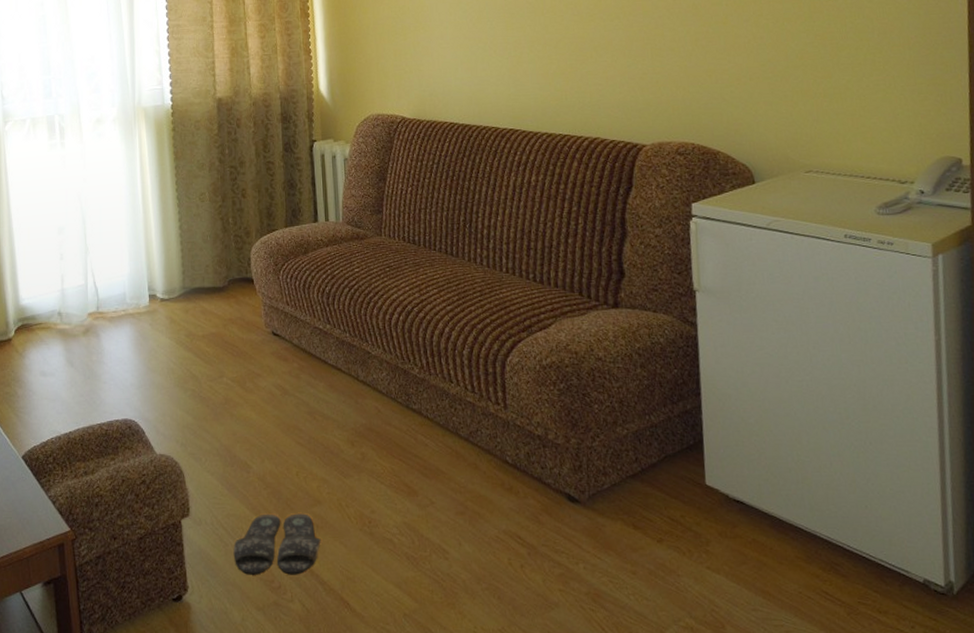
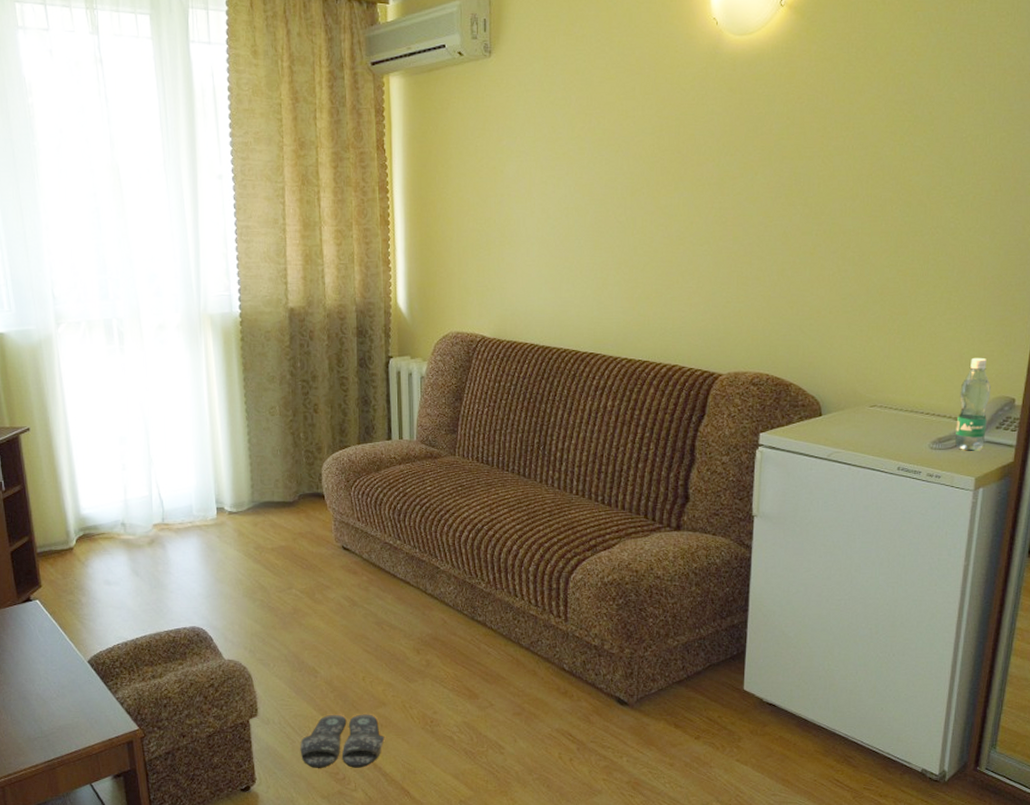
bottle: none [899,117,936,215] -> present [954,357,992,451]

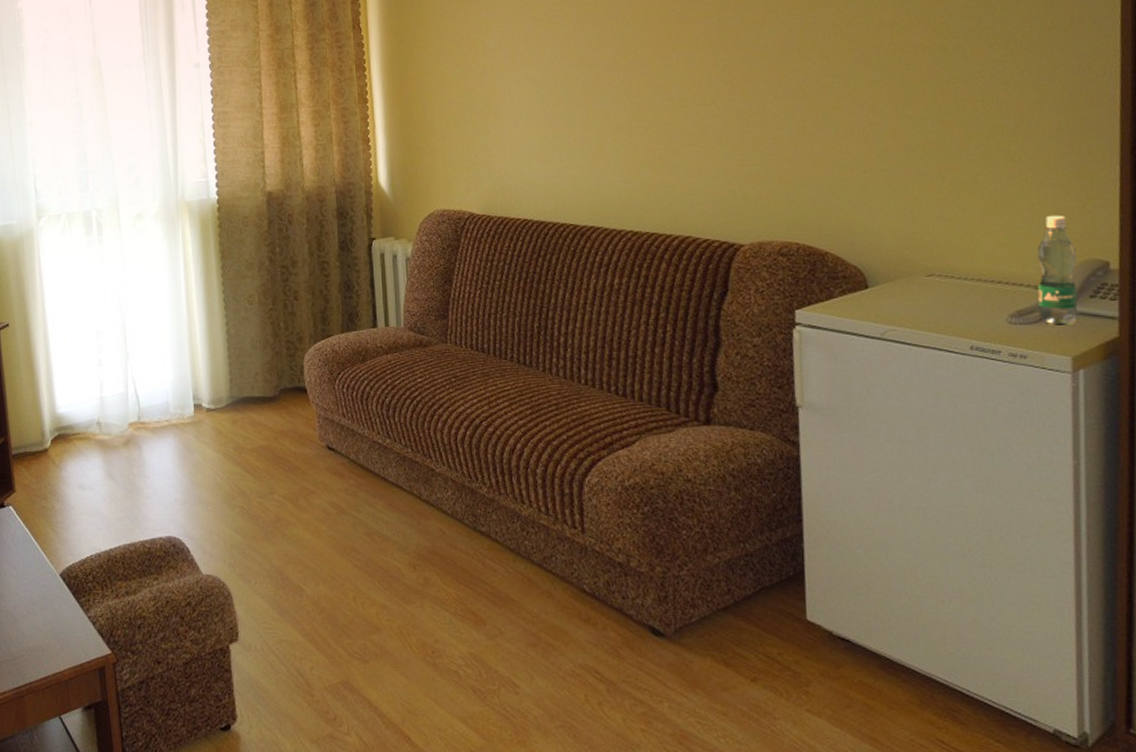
slippers: present [300,714,385,768] -> none [285,640,380,706]

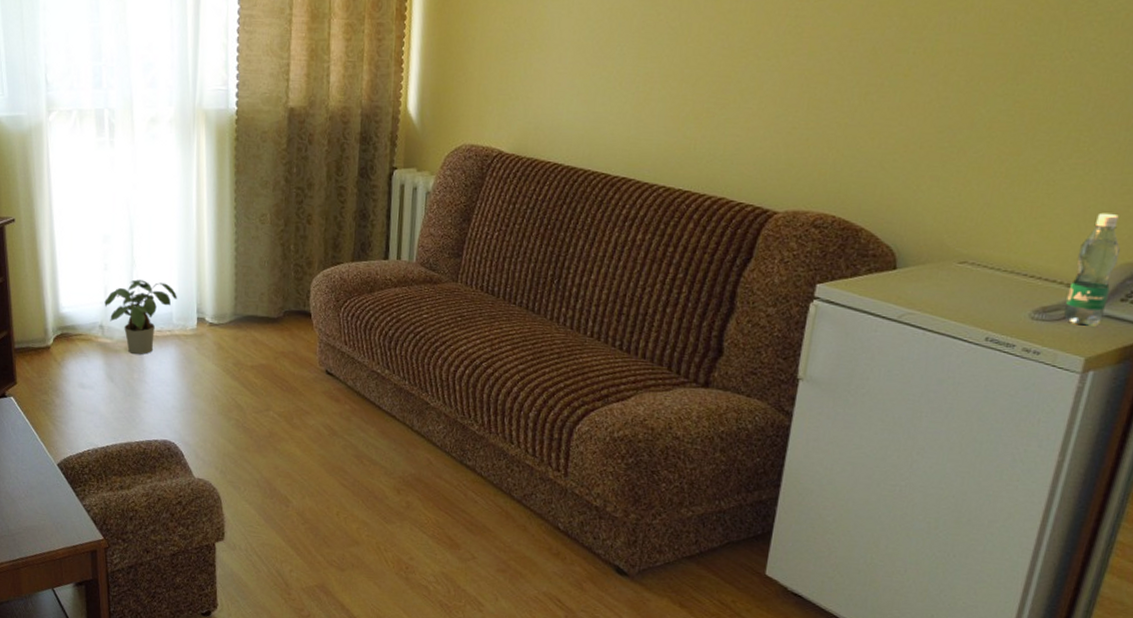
potted plant: none [100,372,174,448] -> present [104,279,178,355]

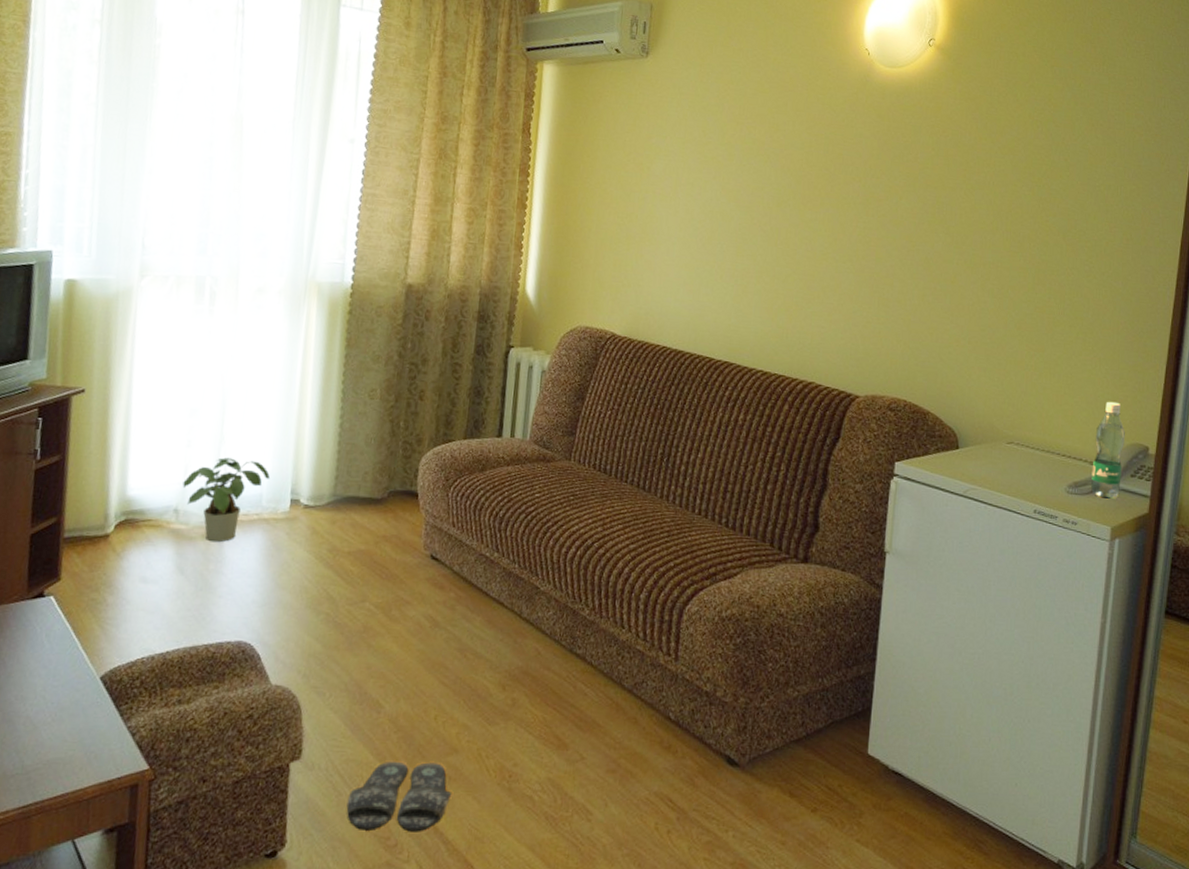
slippers: none [265,547,355,607] -> present [346,761,452,832]

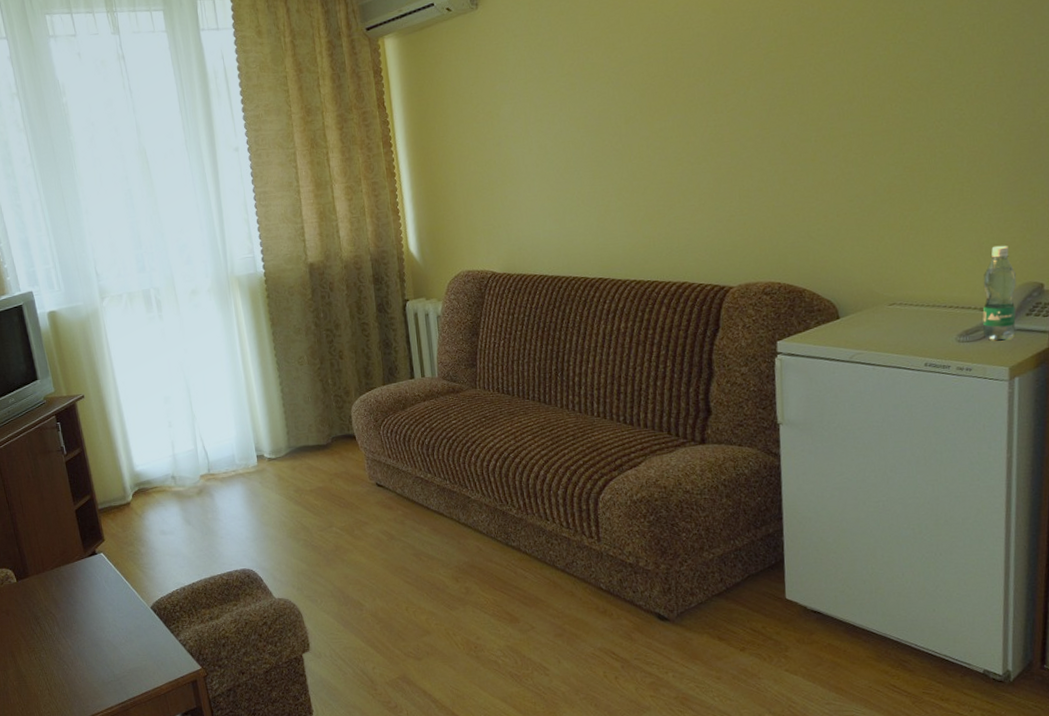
potted plant: present [182,457,271,542] -> none [173,430,237,497]
slippers: present [346,761,452,832] -> none [352,643,432,698]

